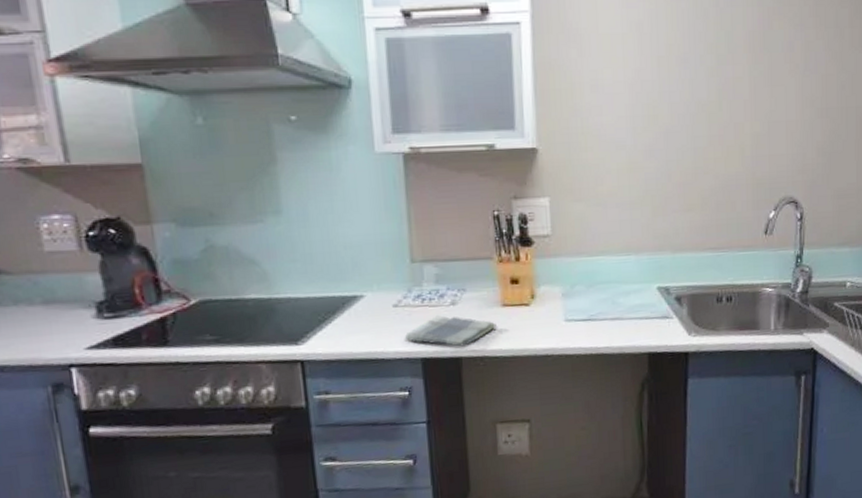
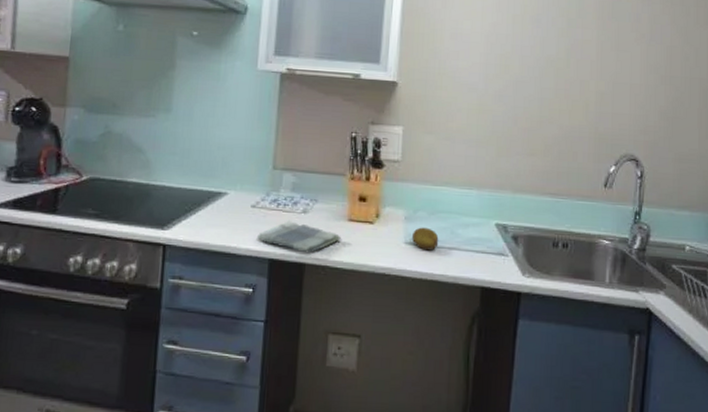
fruit: none [571,301,600,325] -> present [411,227,439,251]

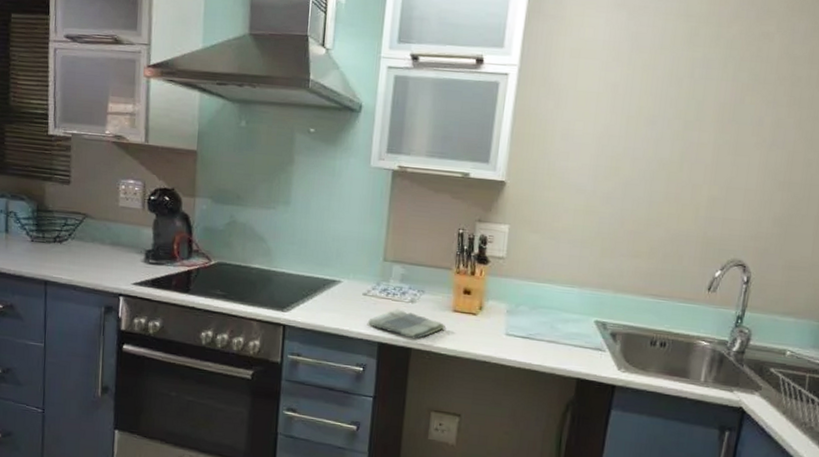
fruit: present [411,227,439,251] -> none [512,320,539,343]

